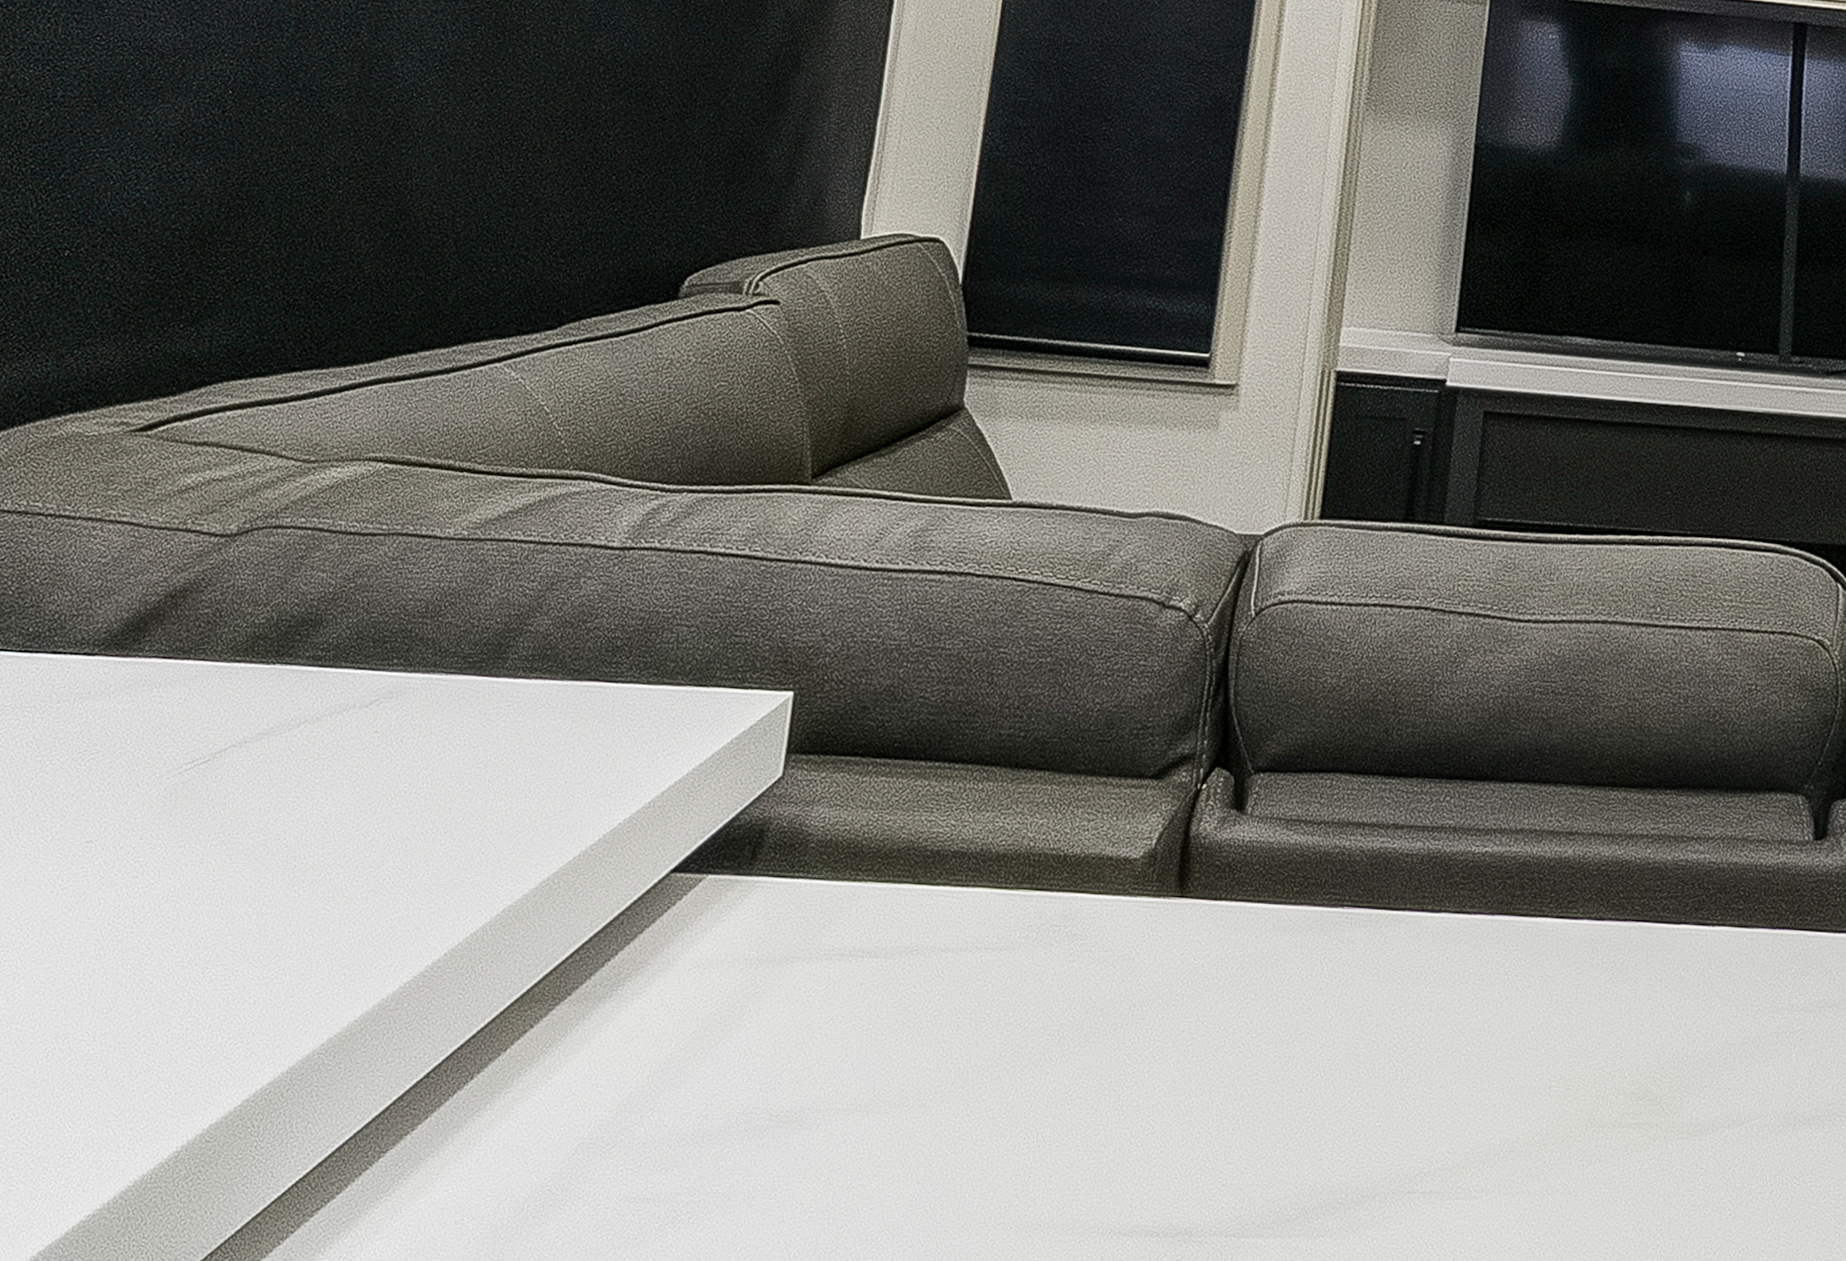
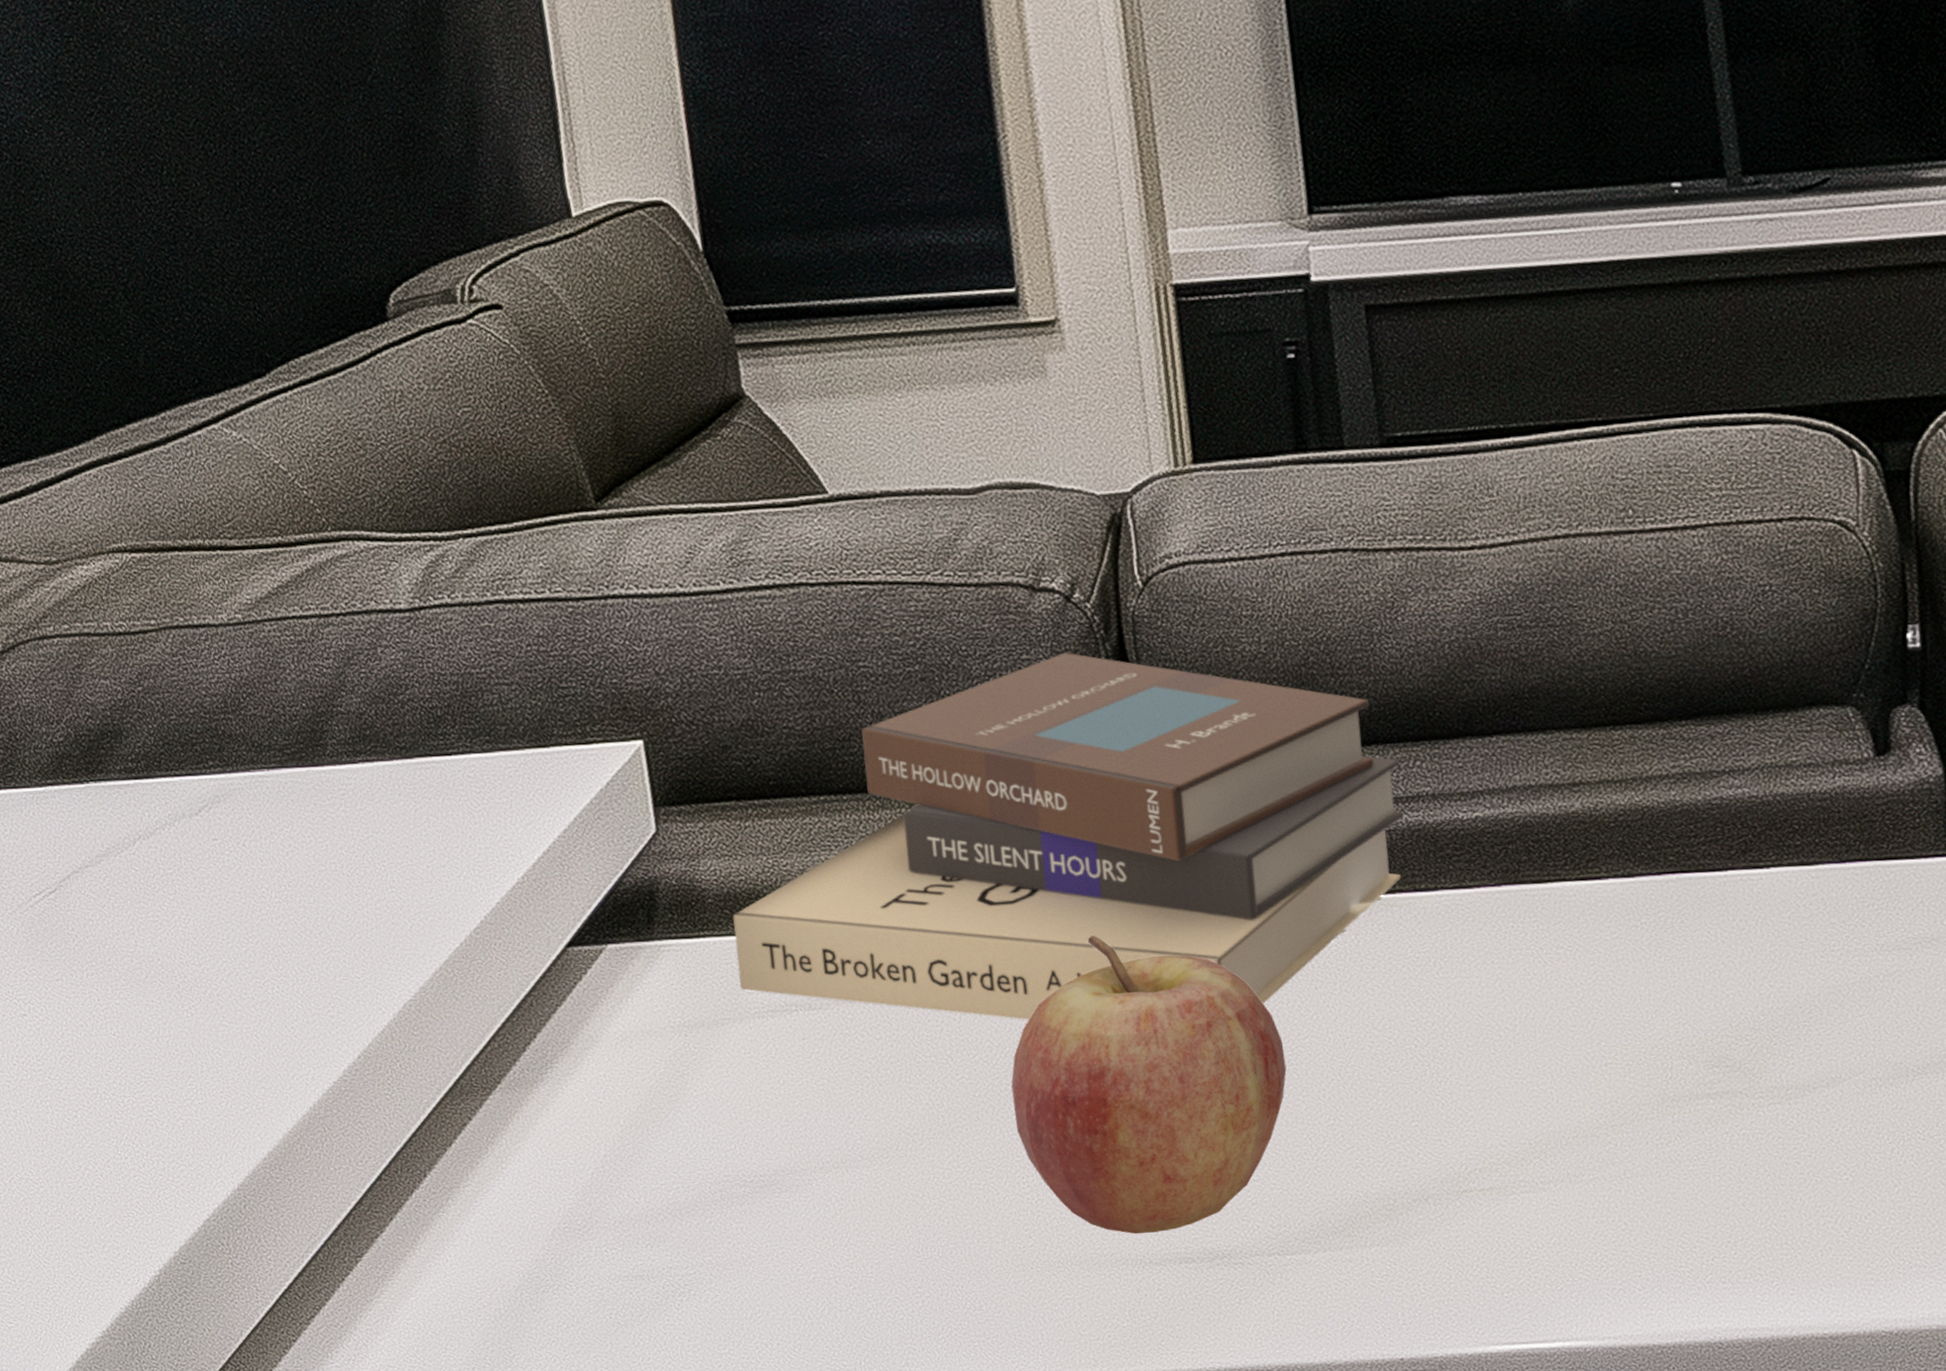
books: none [817,664,1434,998] -> present [732,653,1405,1020]
fruit: none [1030,917,1282,1204] -> present [1011,934,1287,1234]

